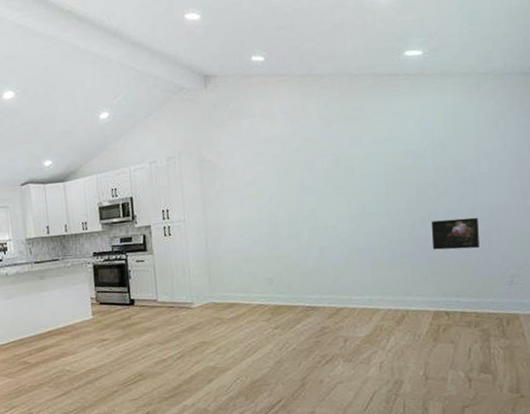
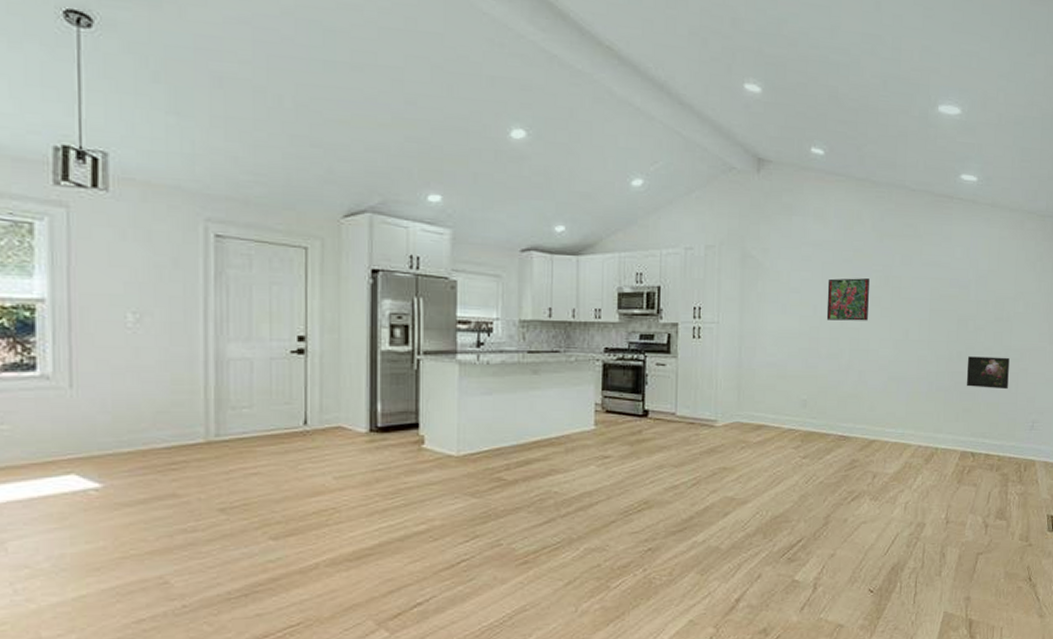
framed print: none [280,163,323,206] -> present [826,278,869,321]

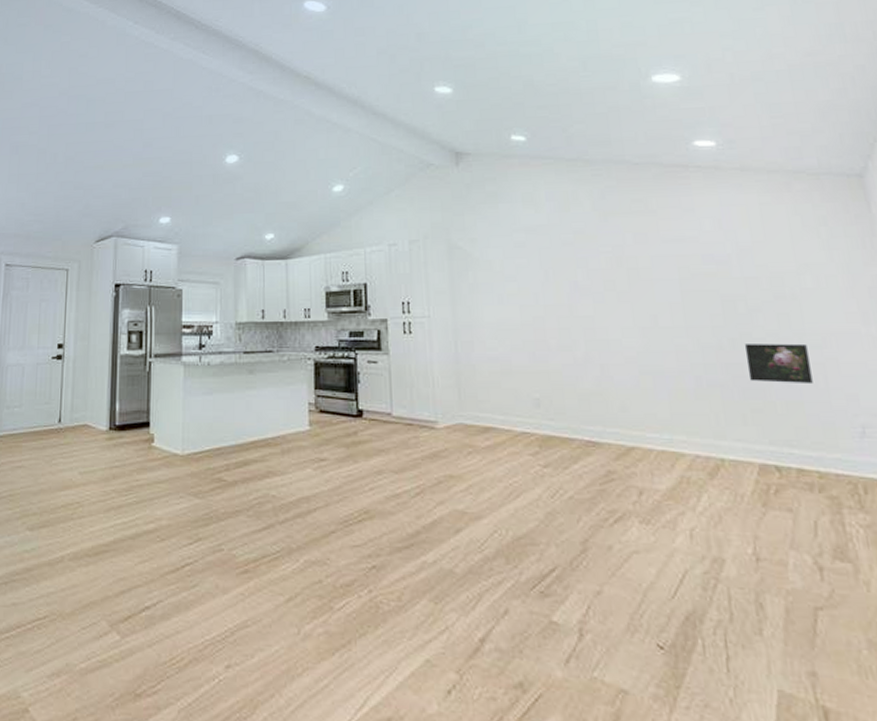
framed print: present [826,278,869,321] -> none [547,261,603,309]

